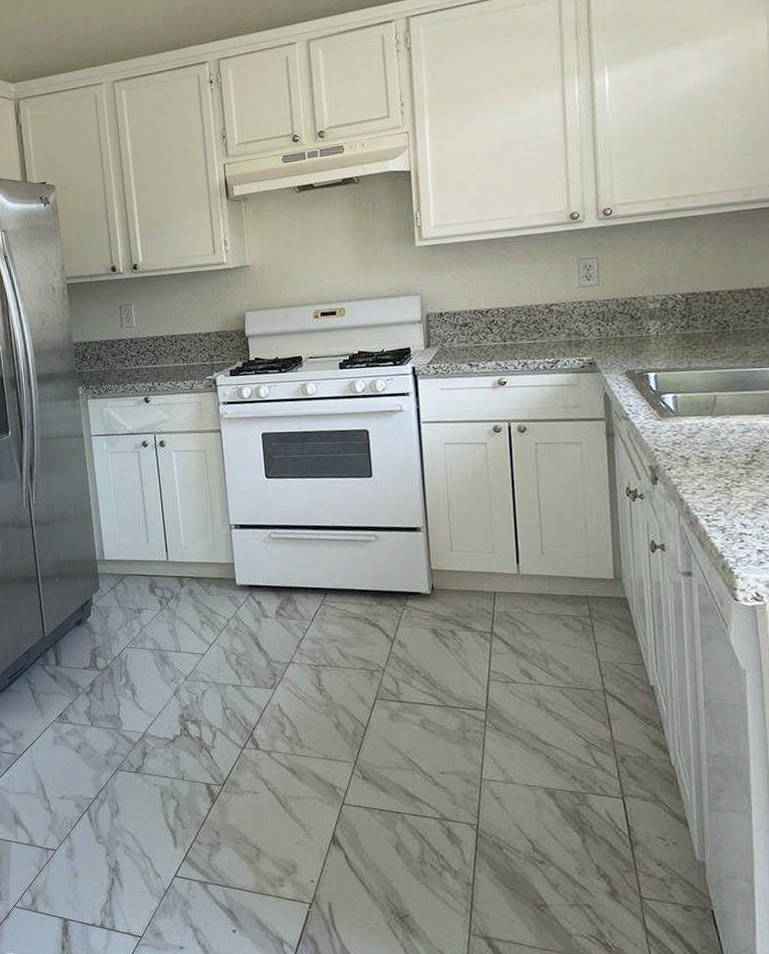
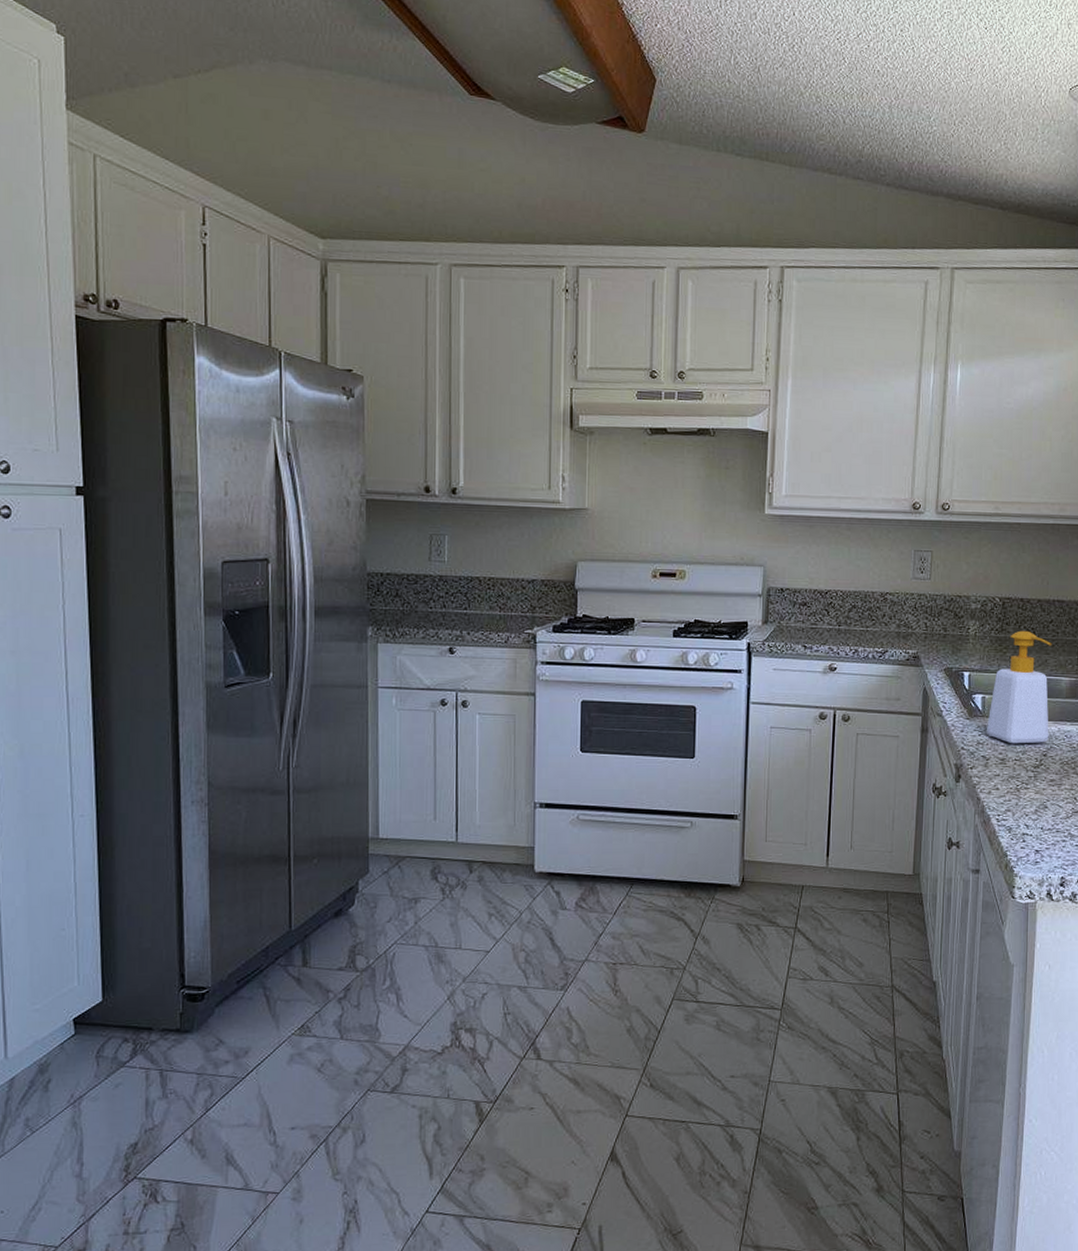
soap bottle: none [682,324,760,442] -> present [987,630,1052,744]

